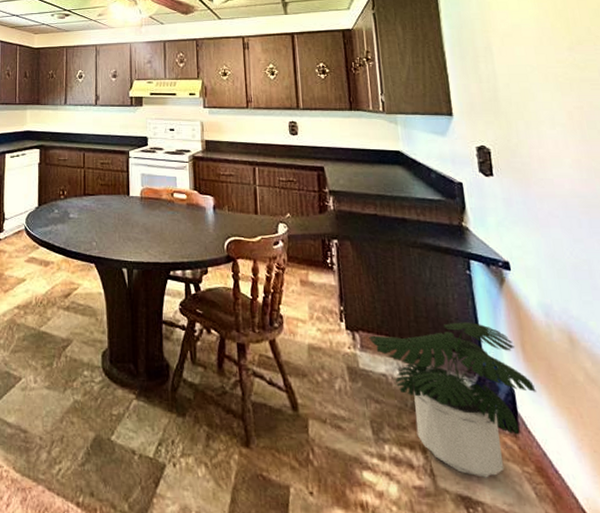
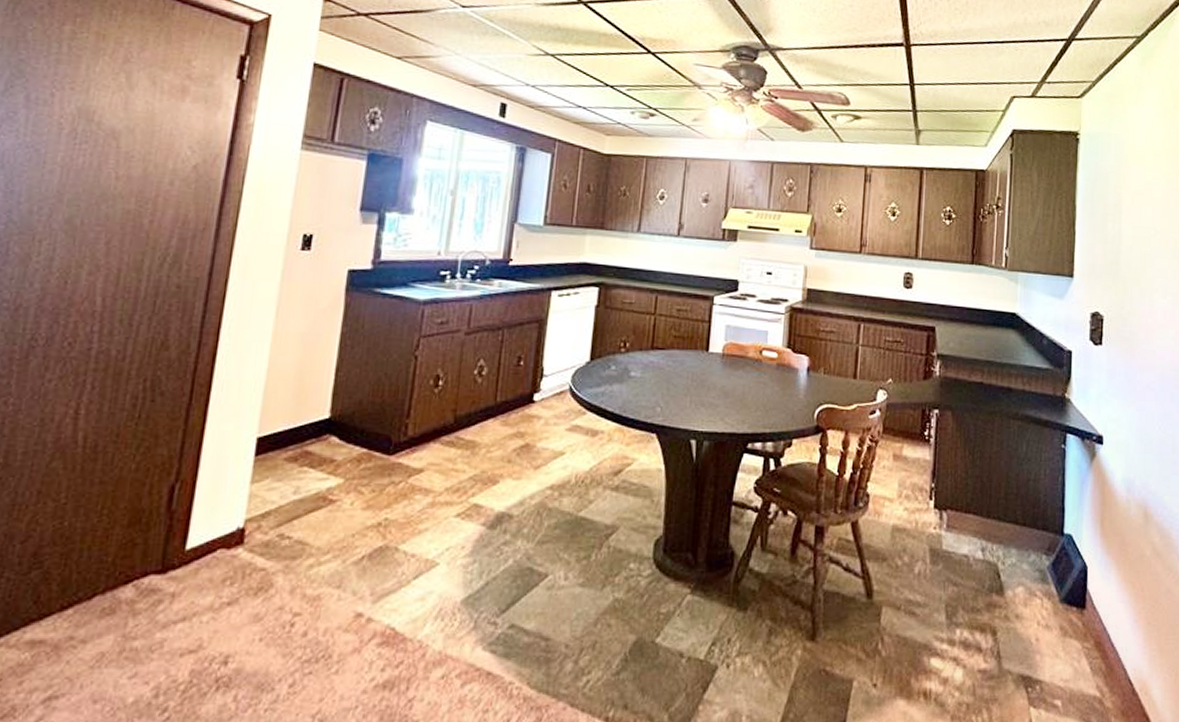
potted plant: present [369,322,536,478] -> none [956,498,1107,656]

